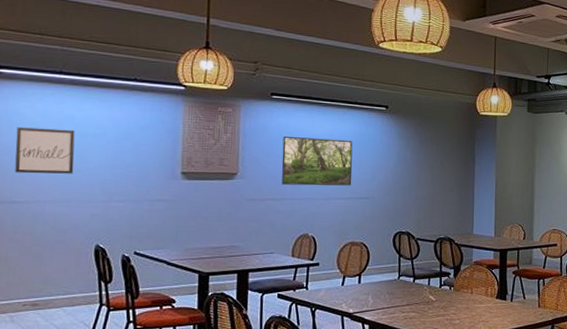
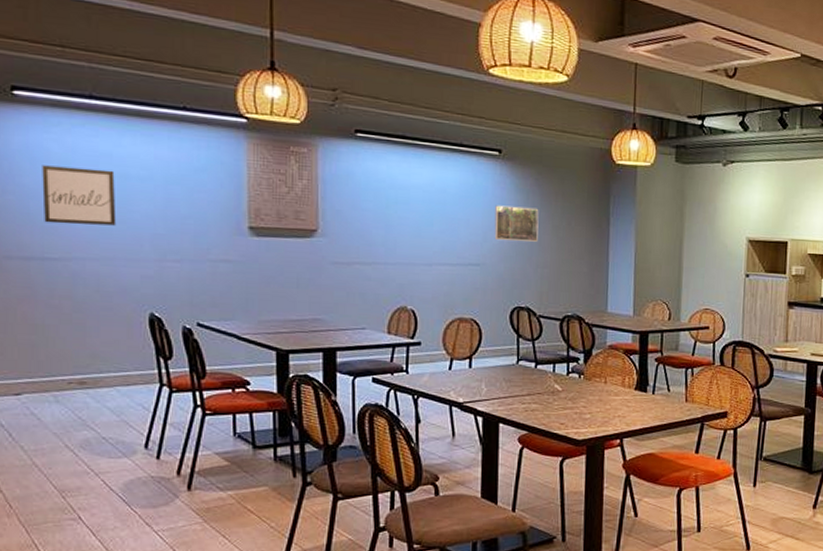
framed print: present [281,137,353,186] -> none [371,185,459,249]
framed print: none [381,150,418,178] -> present [494,205,539,242]

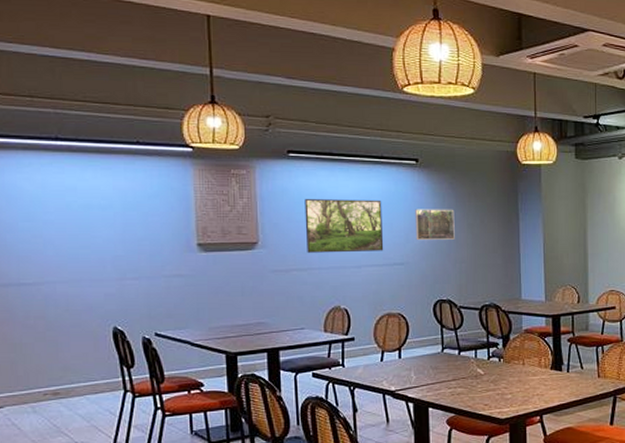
wall art: present [42,165,116,226] -> none [16,202,82,252]
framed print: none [371,185,459,249] -> present [304,199,384,253]

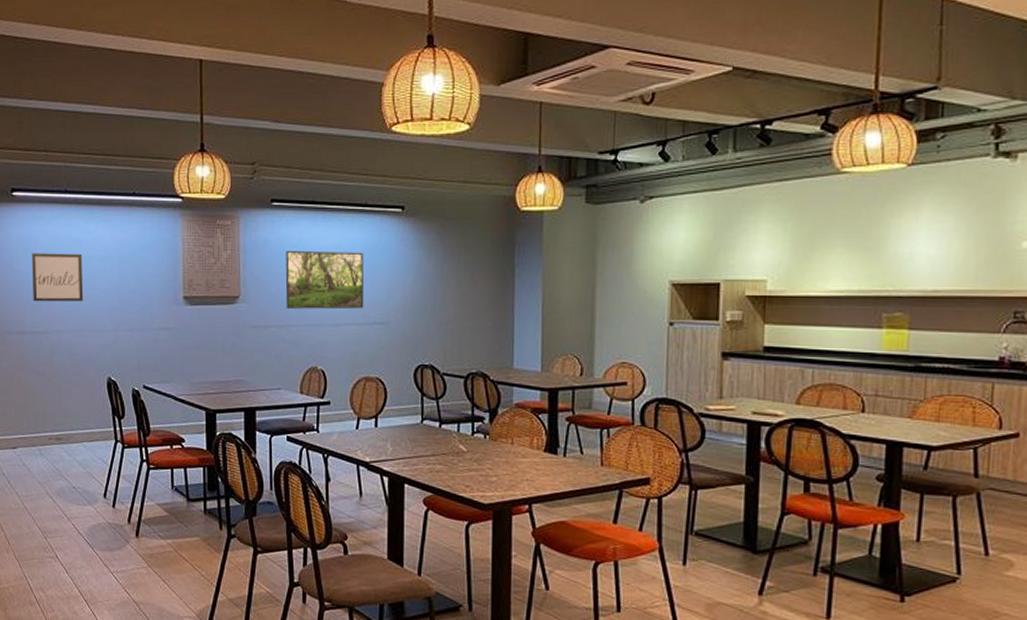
wall art: none [16,202,82,252] -> present [32,253,84,302]
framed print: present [415,209,455,241] -> none [398,262,442,298]

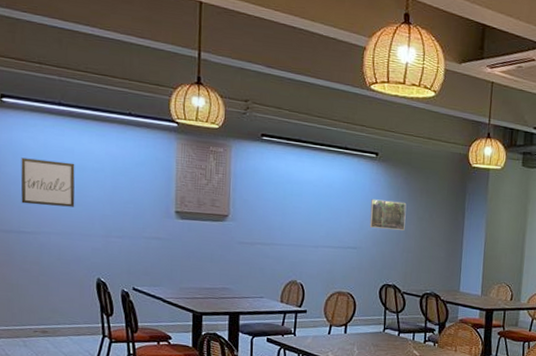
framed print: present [285,251,364,309] -> none [271,180,342,235]
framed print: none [398,262,442,298] -> present [369,199,407,231]

